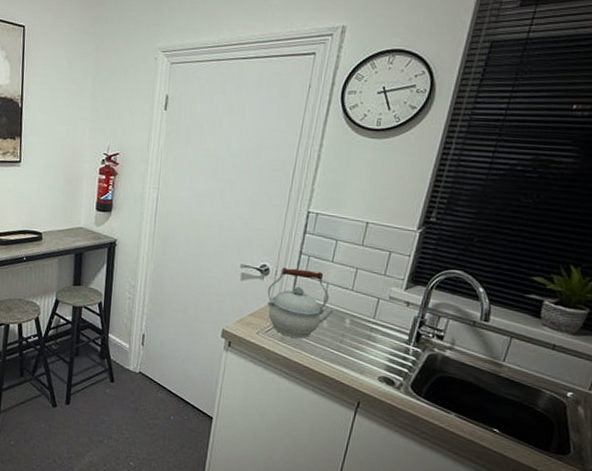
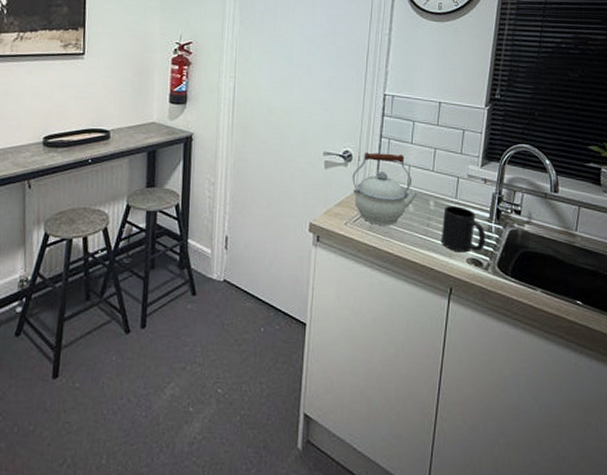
mug: none [353,325,402,371] -> present [441,206,486,253]

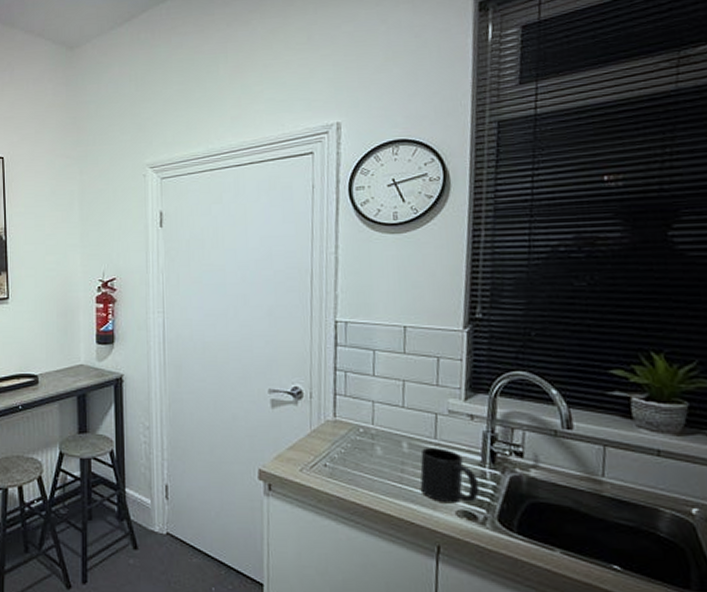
kettle: present [352,152,419,226] -> none [304,388,388,473]

